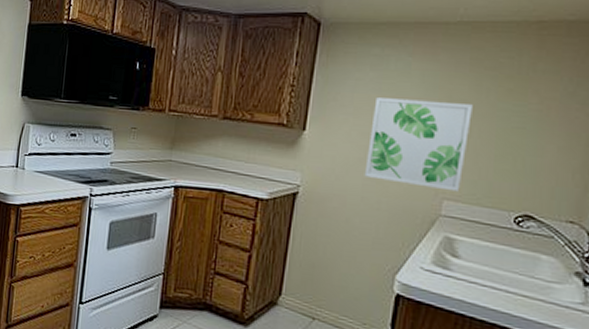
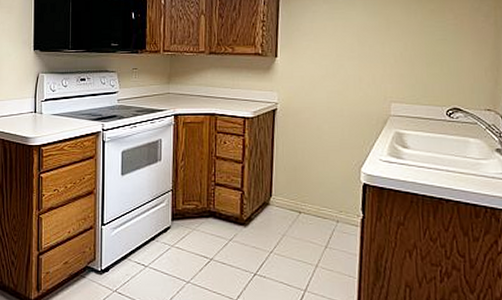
wall art: present [364,98,473,192] -> none [327,23,406,95]

